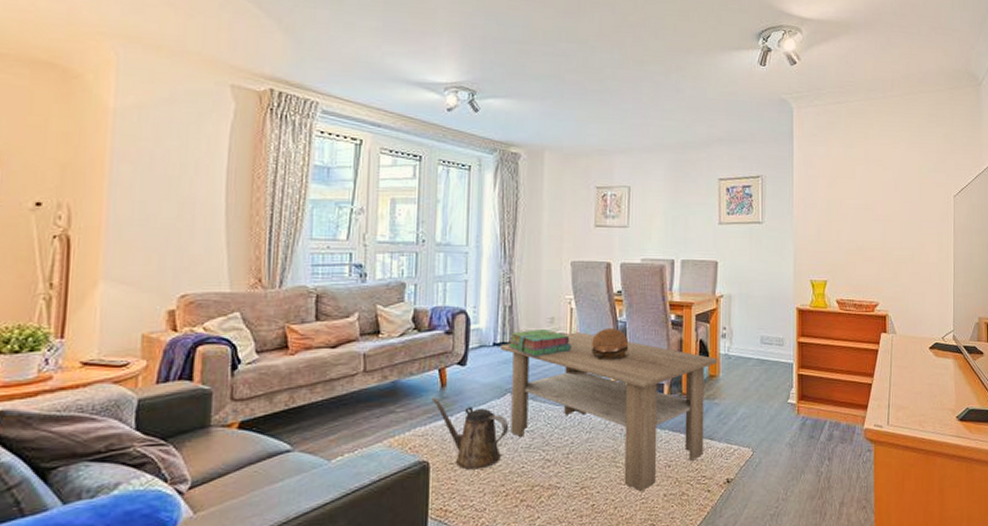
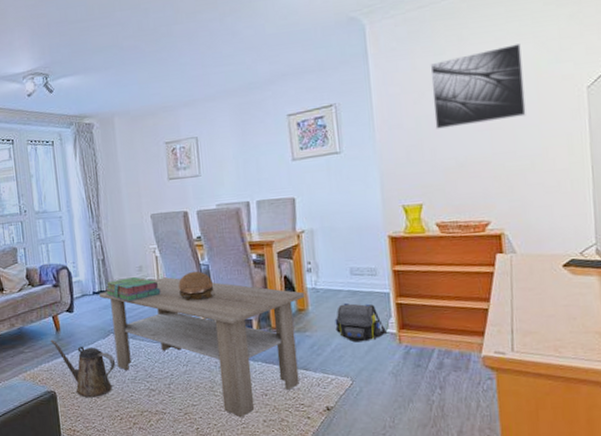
shoulder bag: none [742,371,789,412] -> present [335,302,388,342]
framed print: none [842,150,911,214] -> present [430,43,526,129]

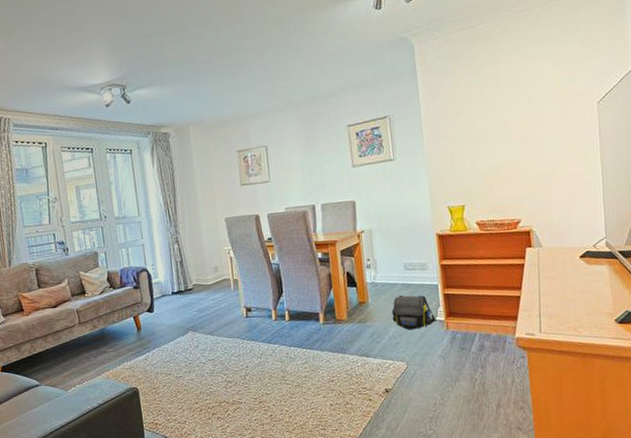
watering can: present [50,339,116,398] -> none [132,338,195,393]
coffee table: present [99,277,305,418] -> none [178,276,366,403]
stack of books: present [105,276,161,302] -> none [184,276,236,300]
decorative bowl: present [178,271,215,302] -> none [251,269,285,298]
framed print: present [430,43,526,129] -> none [469,64,549,139]

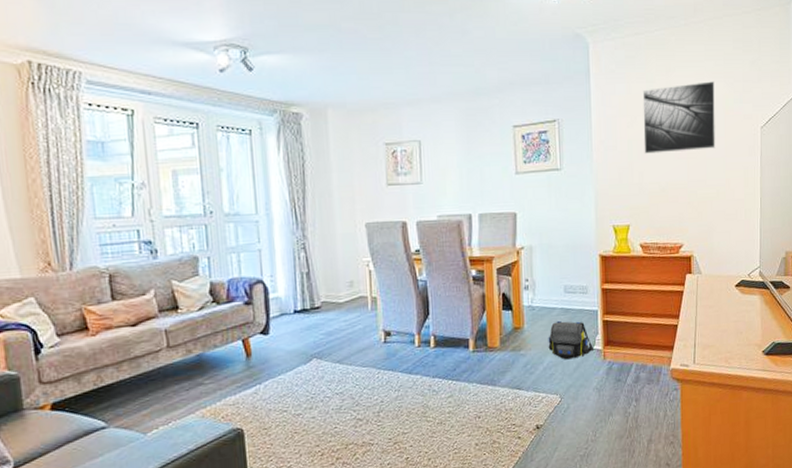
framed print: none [469,64,549,139] -> present [642,81,715,154]

